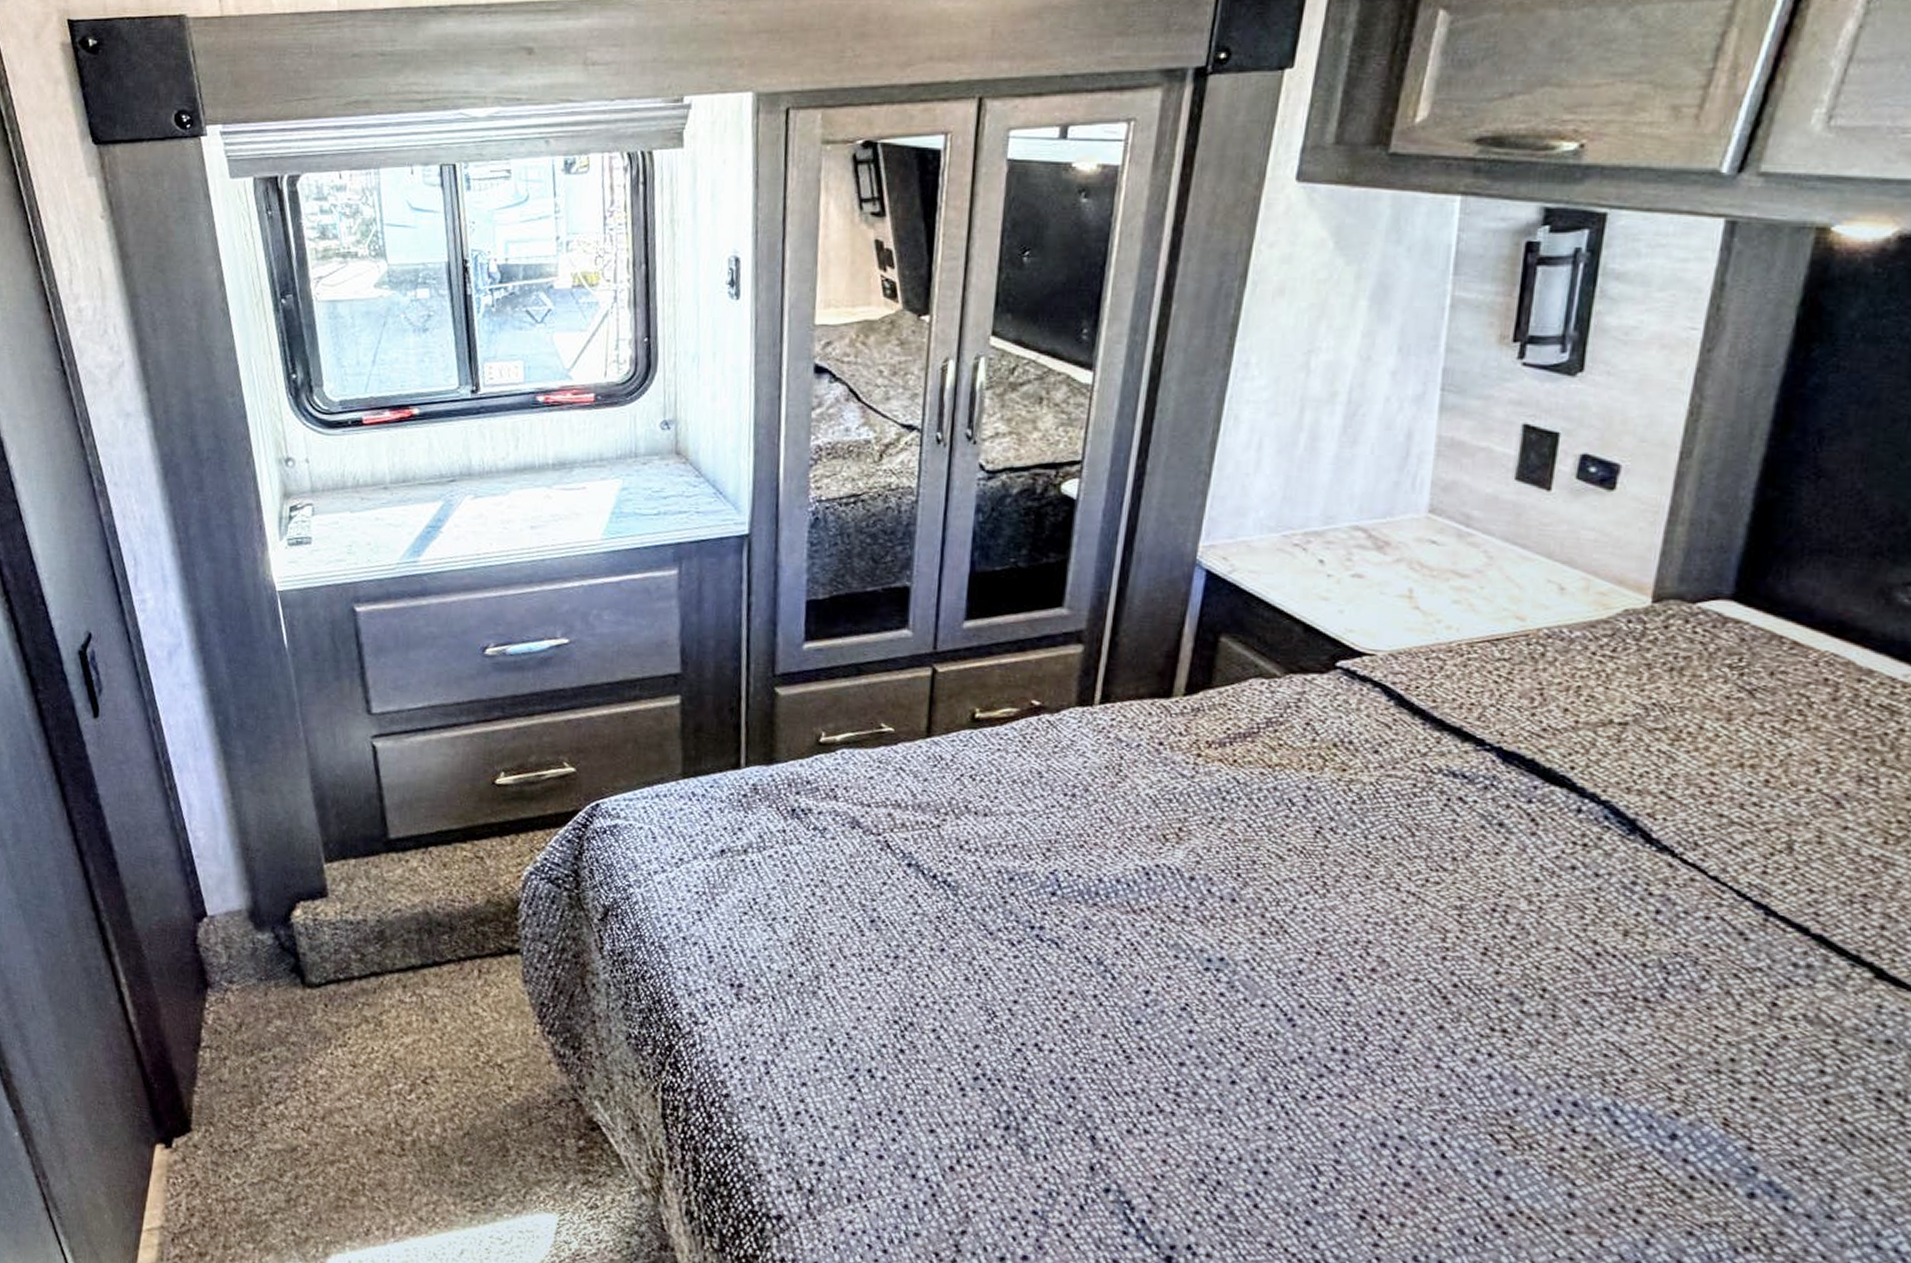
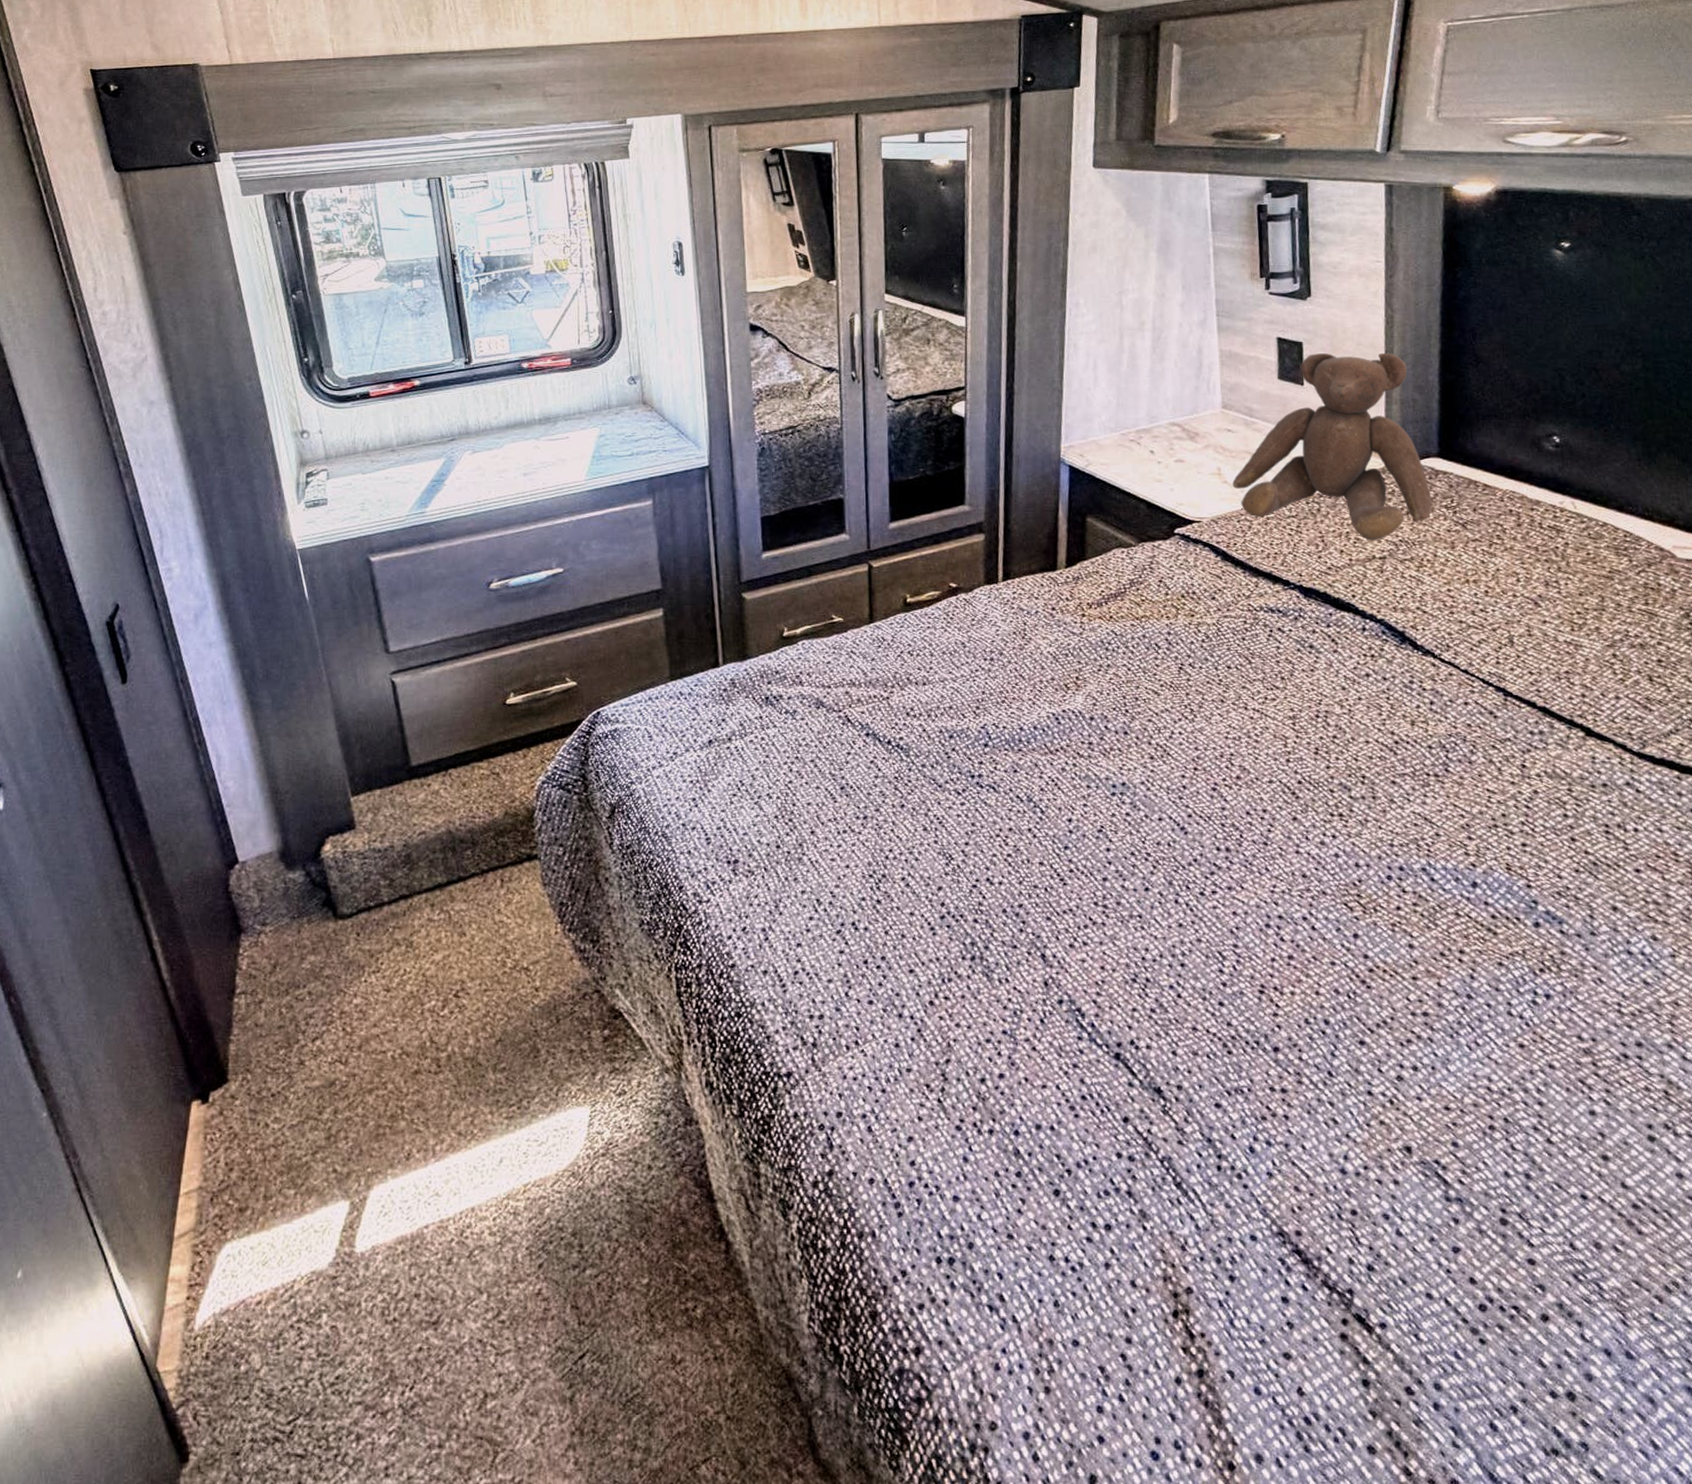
teddy bear: none [1426,449,1711,700] -> present [1232,352,1432,540]

